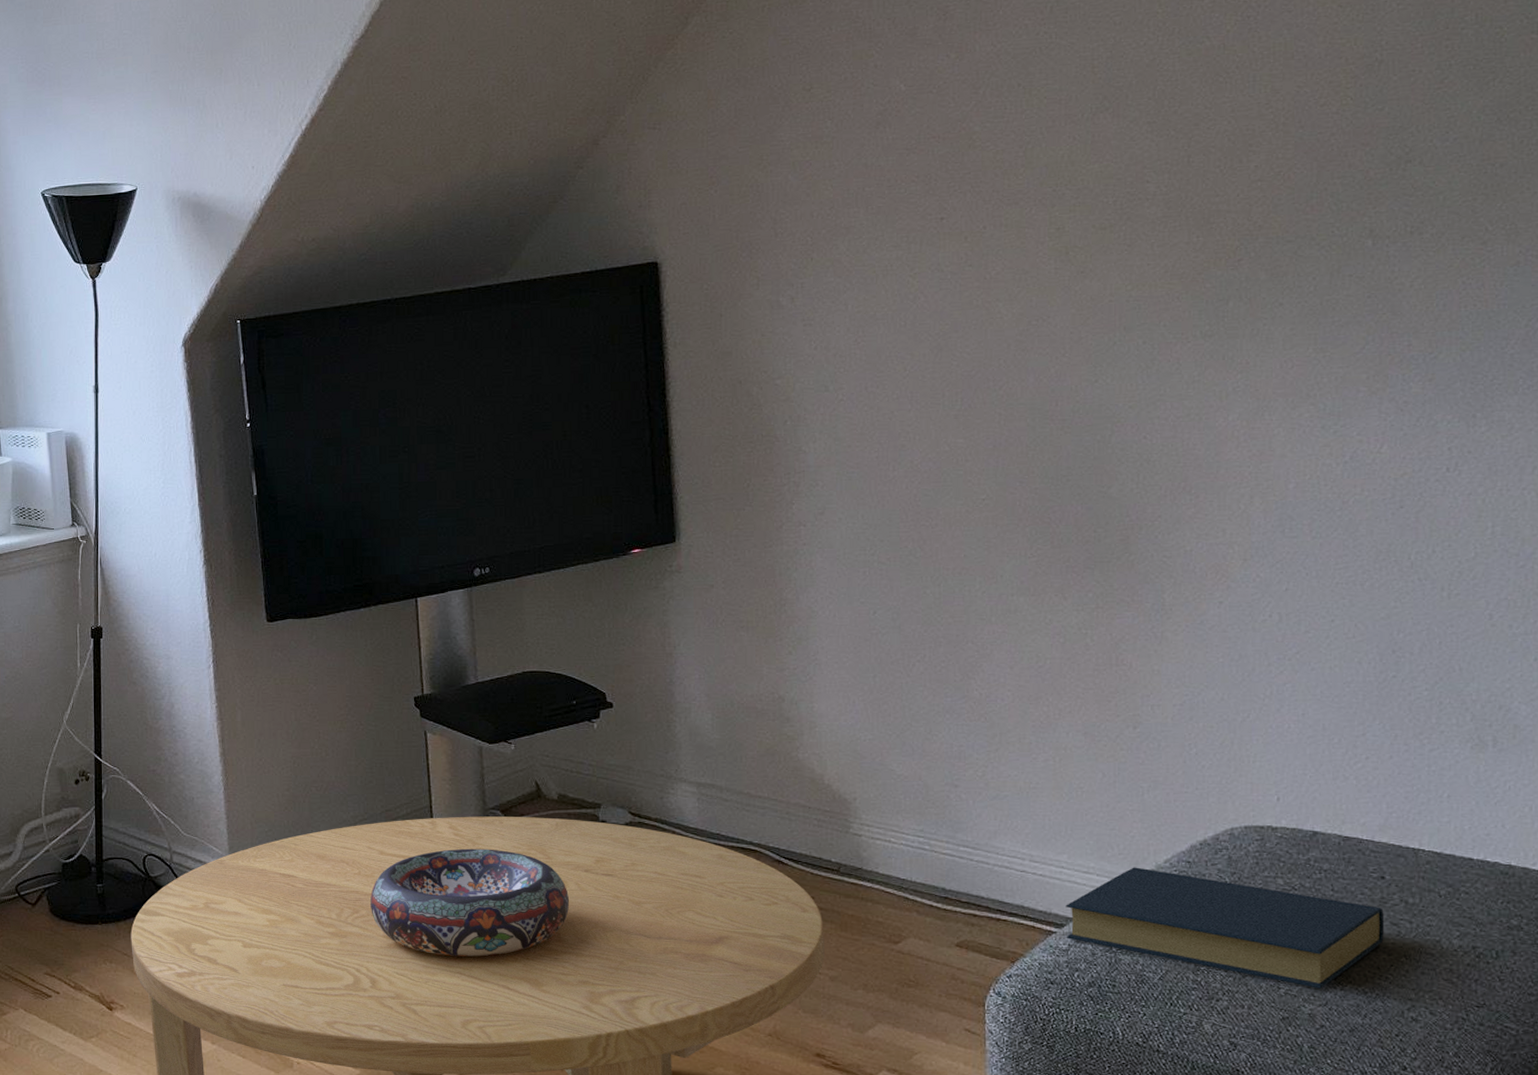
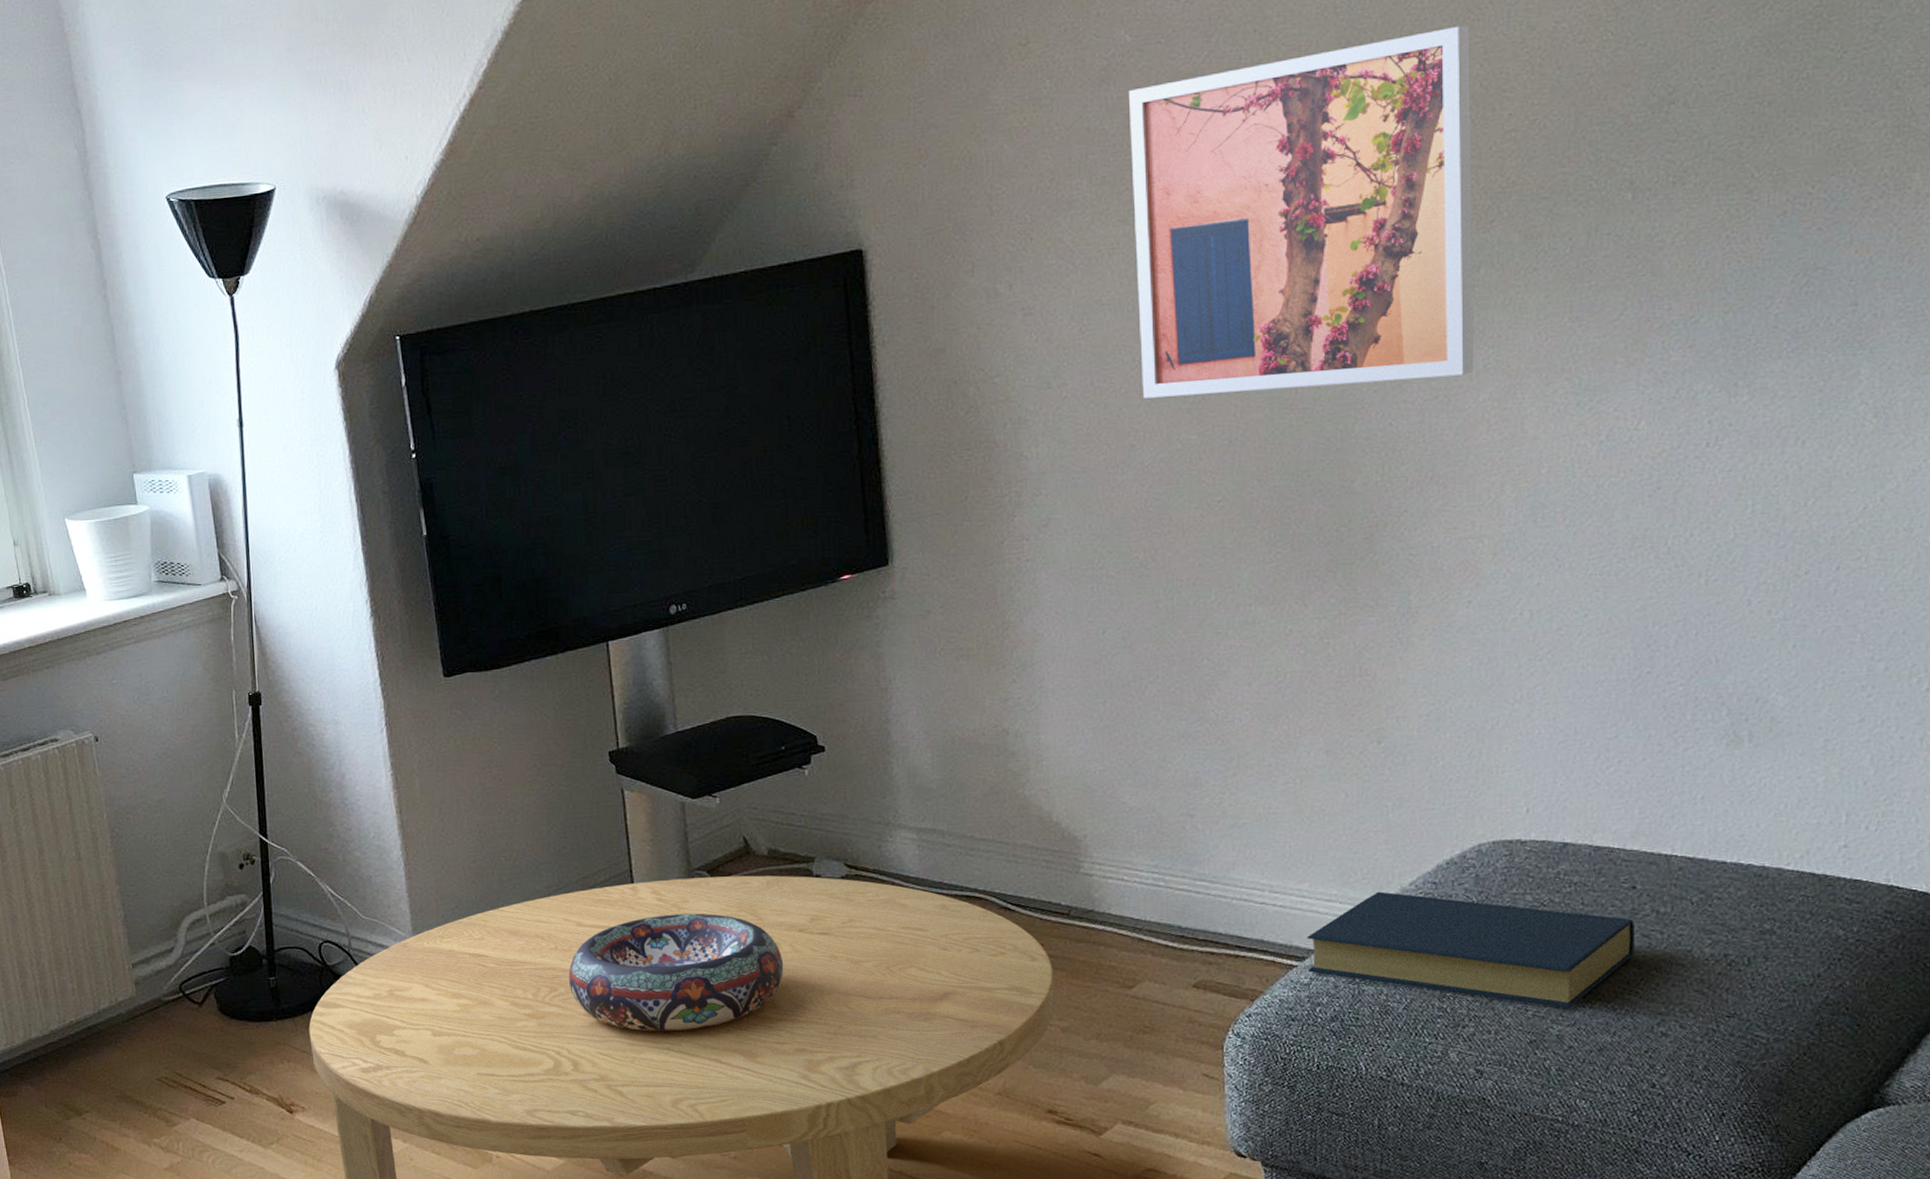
wall art: none [902,87,1224,404] -> present [1128,25,1474,399]

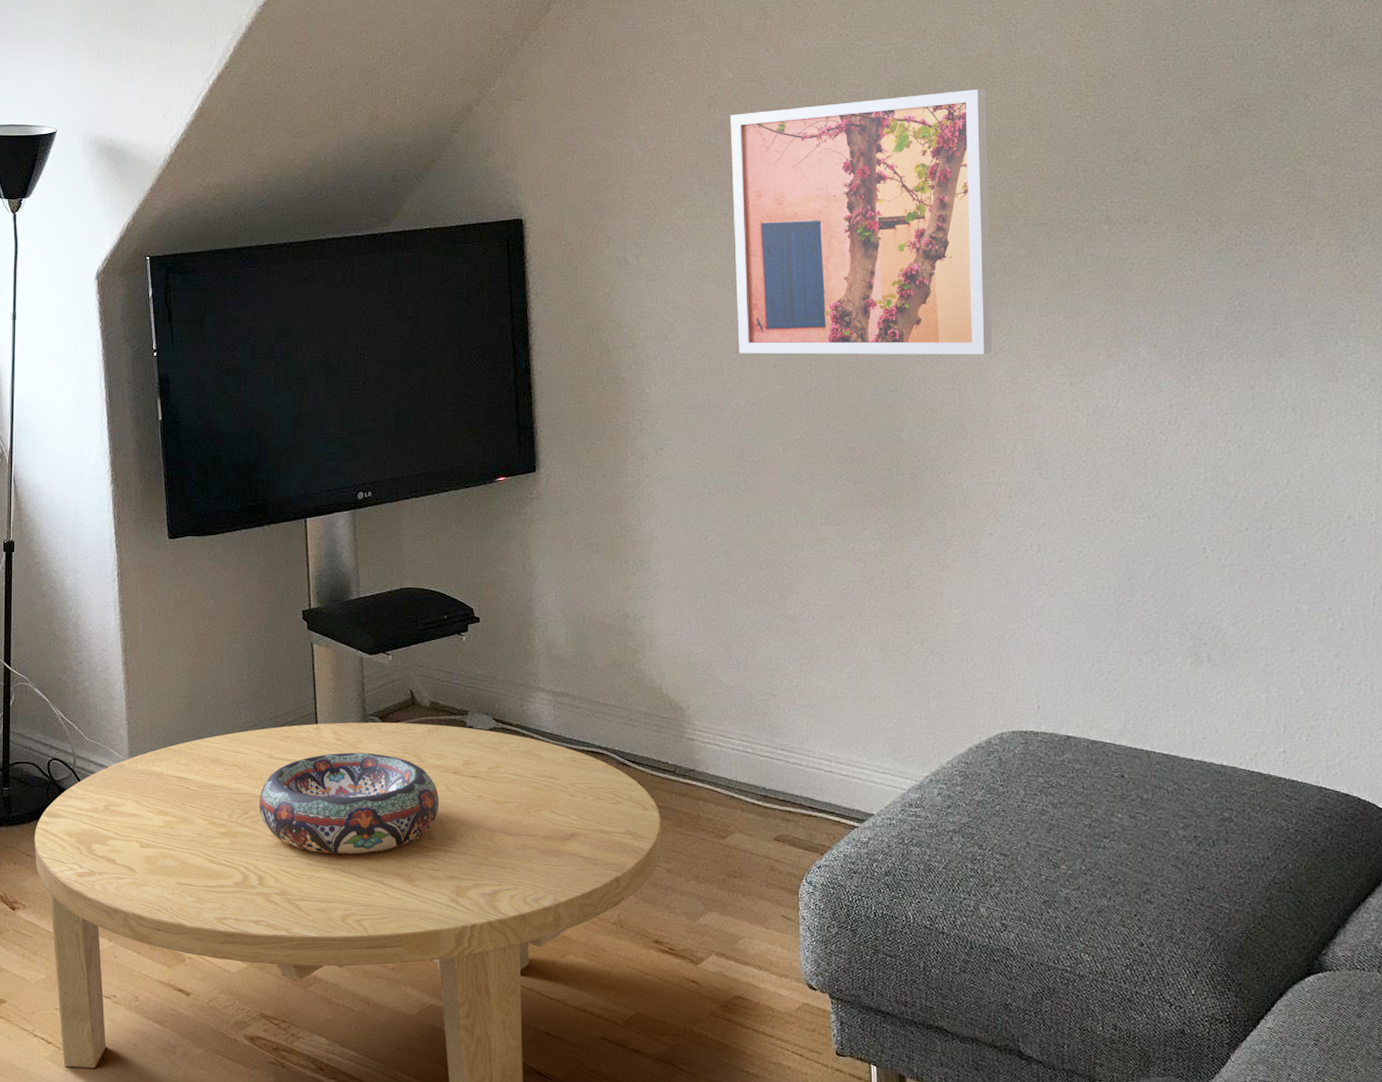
hardback book: present [1307,891,1634,1008] -> none [866,768,1124,875]

